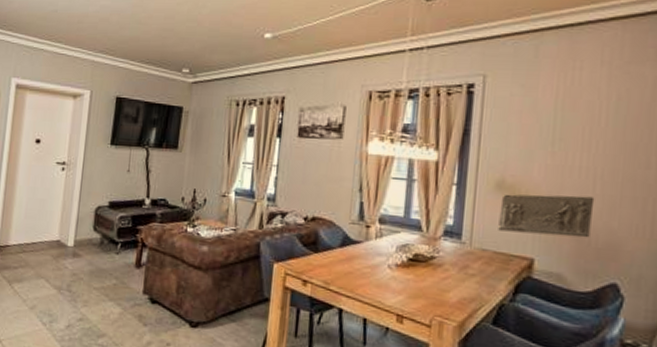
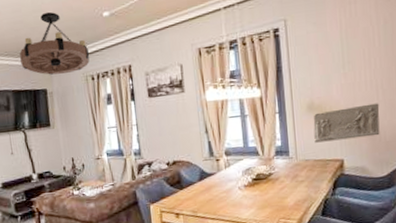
chandelier: none [161,23,240,93] -> present [20,11,90,75]

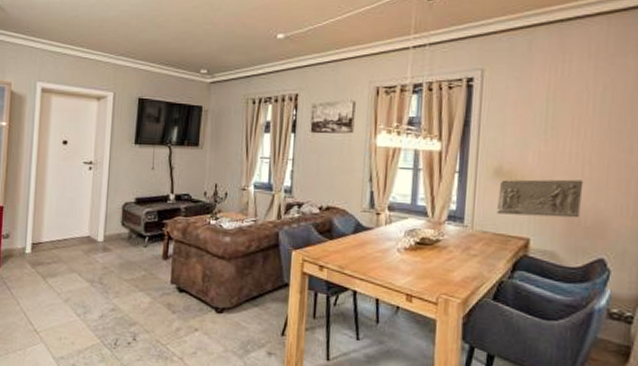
chandelier: present [20,11,90,75] -> none [180,25,255,92]

